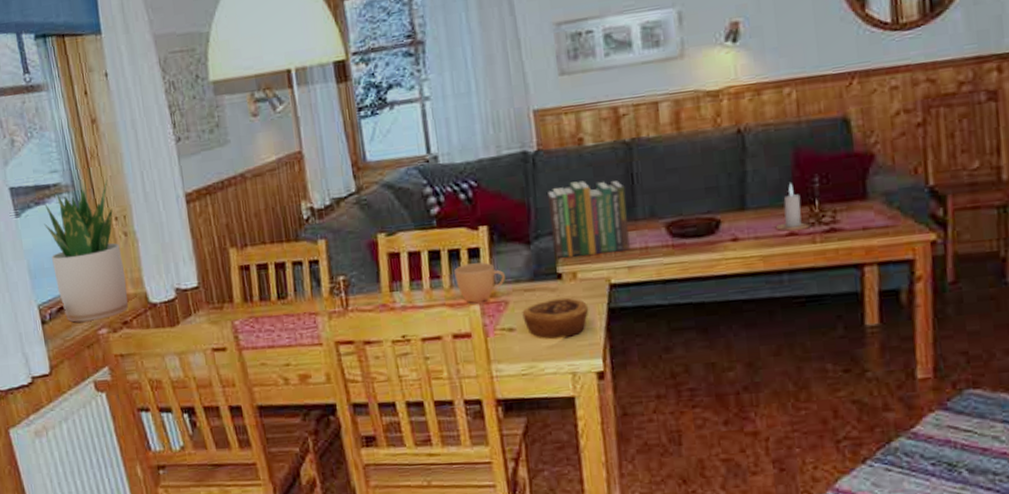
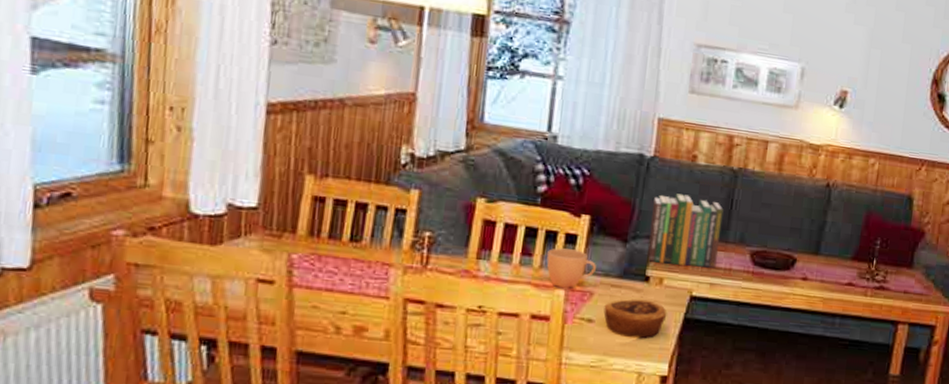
planter: present [44,180,129,323] -> none [67,56,172,219]
candle: present [775,183,812,232] -> none [838,240,867,283]

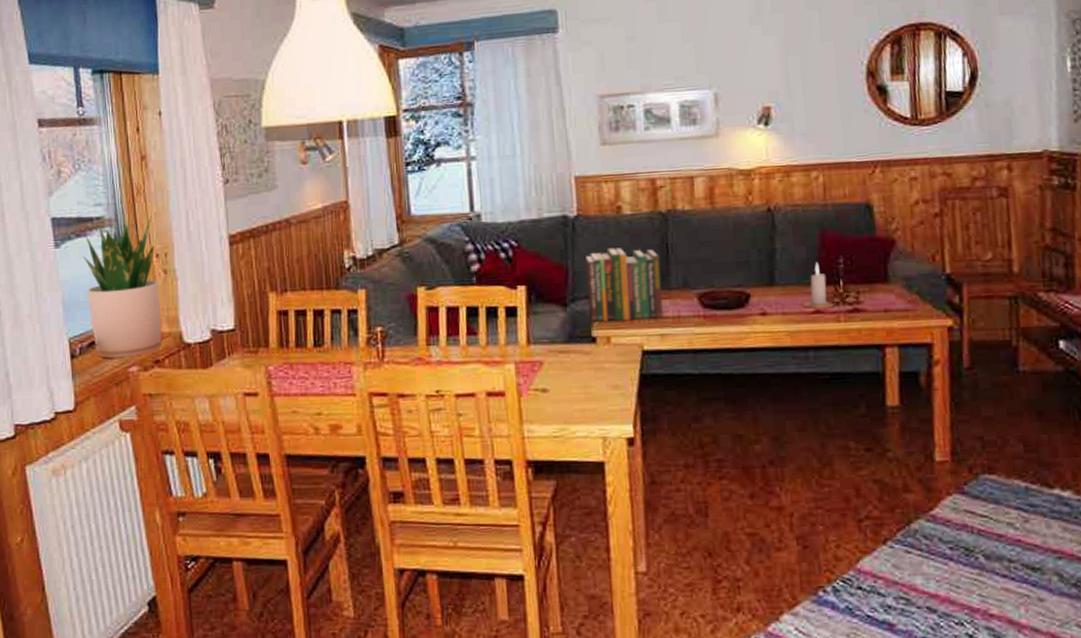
planter: none [67,56,172,219] -> present [83,216,163,359]
cup: present [546,248,596,288] -> none [491,321,541,361]
pastry: present [603,299,667,338] -> none [556,361,622,403]
candle: none [838,240,867,283] -> present [802,262,836,309]

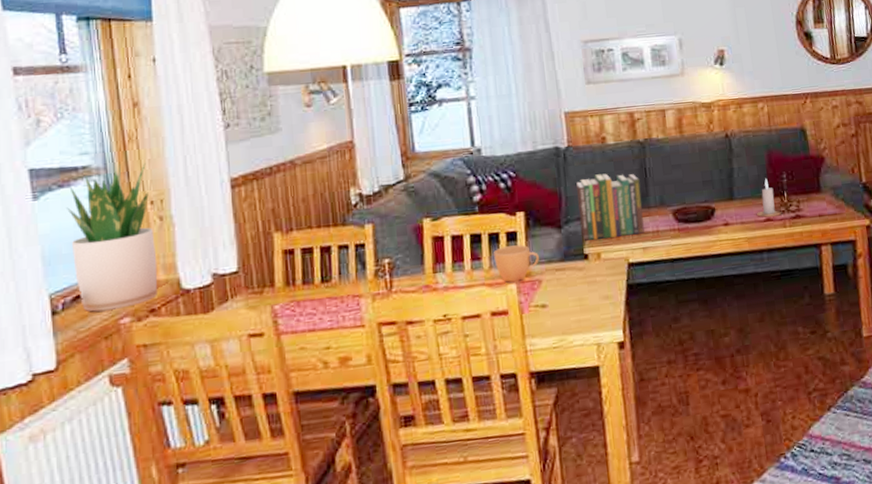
cup: none [491,321,541,361] -> present [494,244,539,282]

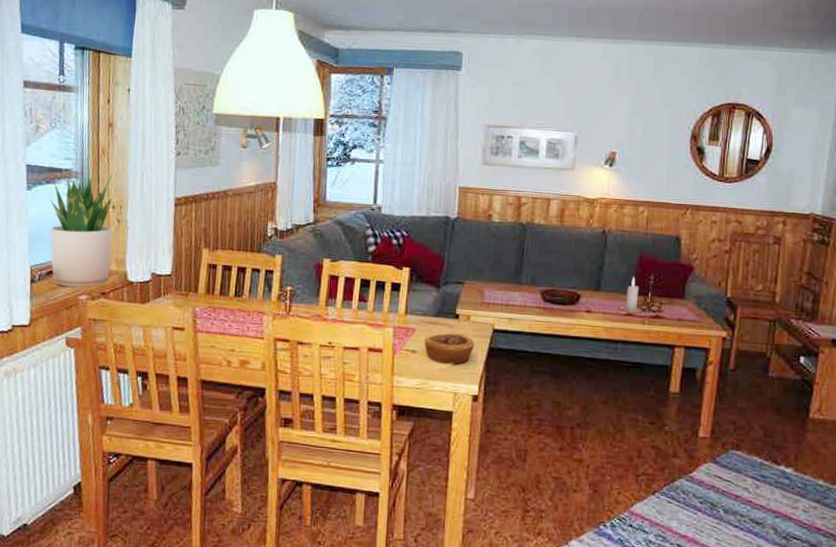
cup: present [494,244,539,282] -> none [378,294,416,326]
pastry: none [554,275,611,314] -> present [424,333,475,365]
books: present [576,173,645,241] -> none [456,246,516,306]

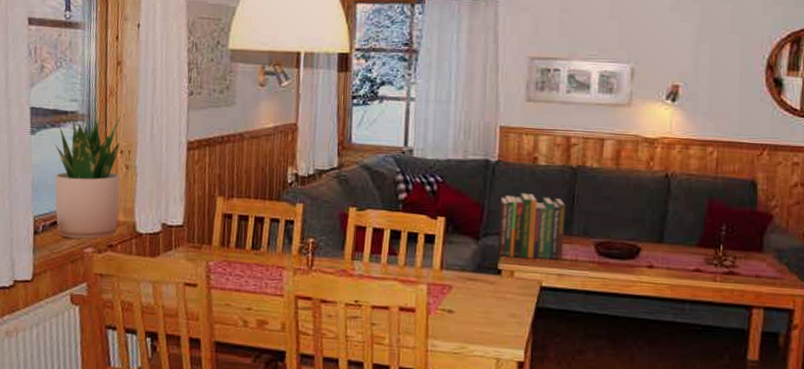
pastry: present [424,333,475,365] -> none [462,291,520,327]
books: none [456,246,516,306] -> present [497,193,566,260]
candle: present [618,277,644,313] -> none [685,227,715,268]

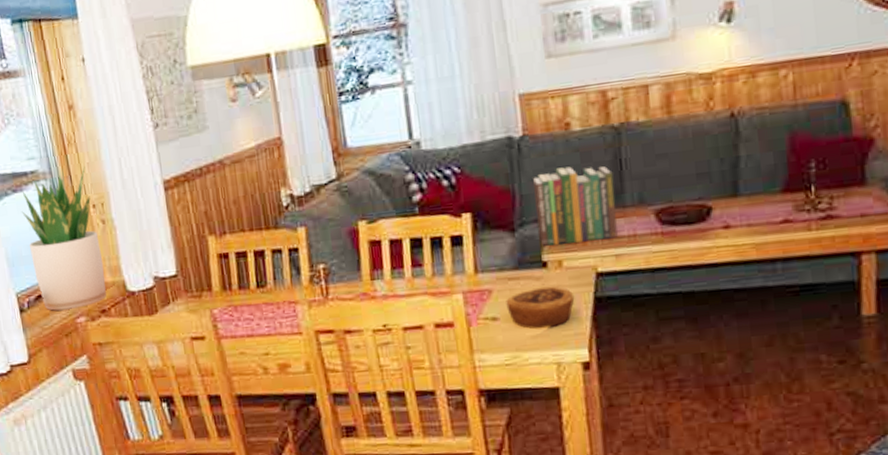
pastry: none [462,291,520,327] -> present [506,286,575,329]

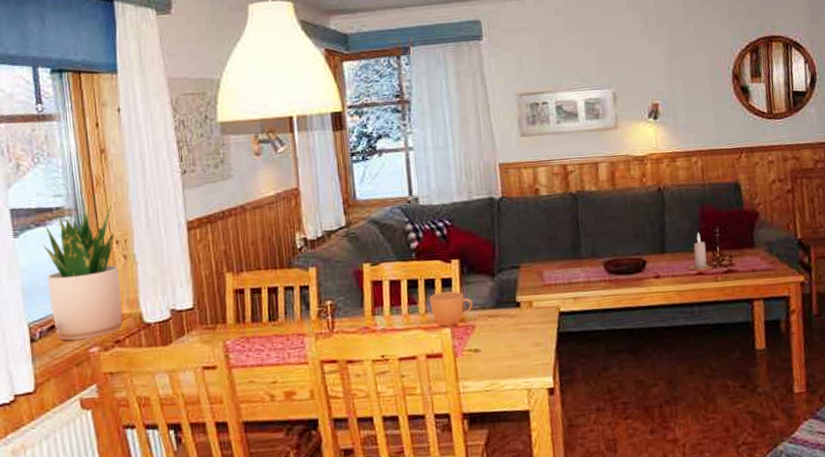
cup: none [437,250,489,292] -> present [429,291,473,327]
pastry: present [506,286,575,329] -> none [486,323,542,360]
books: present [533,166,618,246] -> none [510,224,576,289]
candle: none [769,168,807,219] -> present [687,232,715,271]

